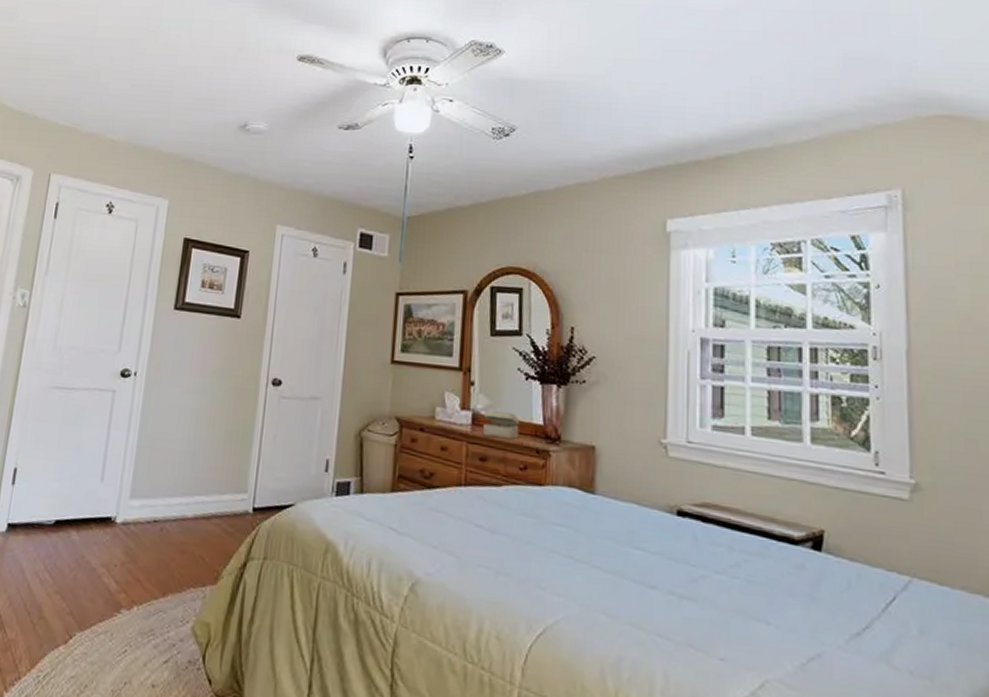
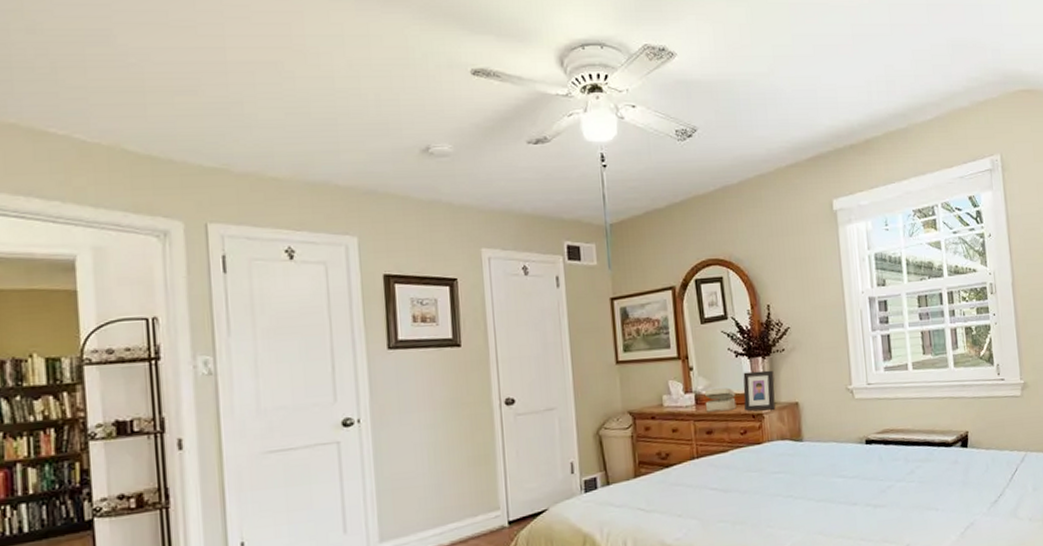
picture frame: none [528,399,569,449] -> present [743,370,776,411]

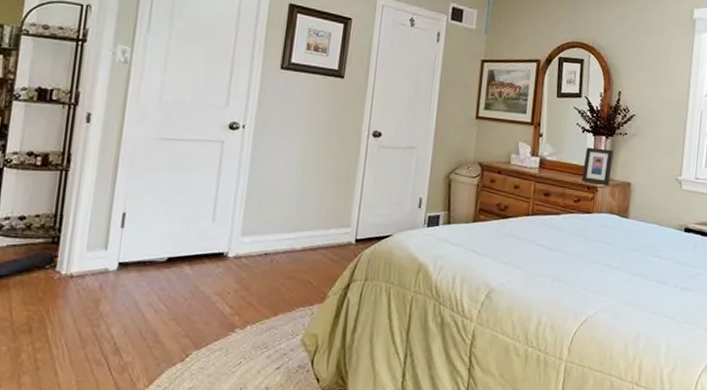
jewelry box: present [705,387,737,413] -> none [547,156,576,179]

